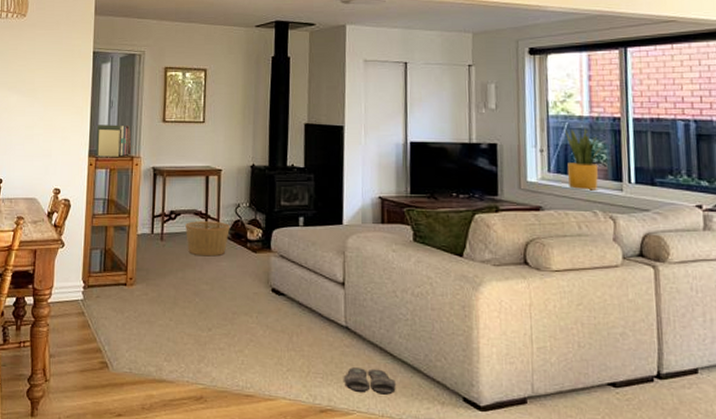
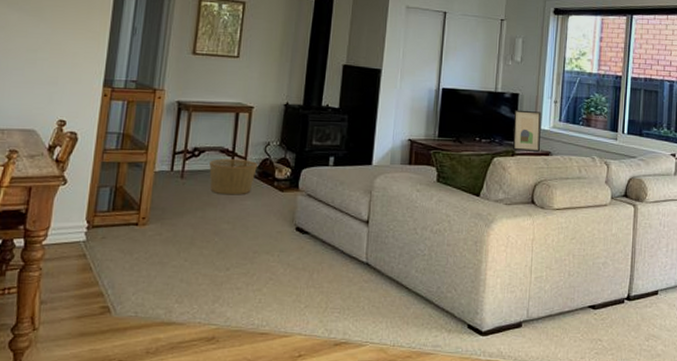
books: present [96,125,131,157] -> none [112,52,155,89]
slippers: present [343,367,396,395] -> none [359,302,409,326]
picture frame: none [493,161,528,207] -> present [513,109,541,152]
planter: present [565,127,602,190] -> none [574,82,604,139]

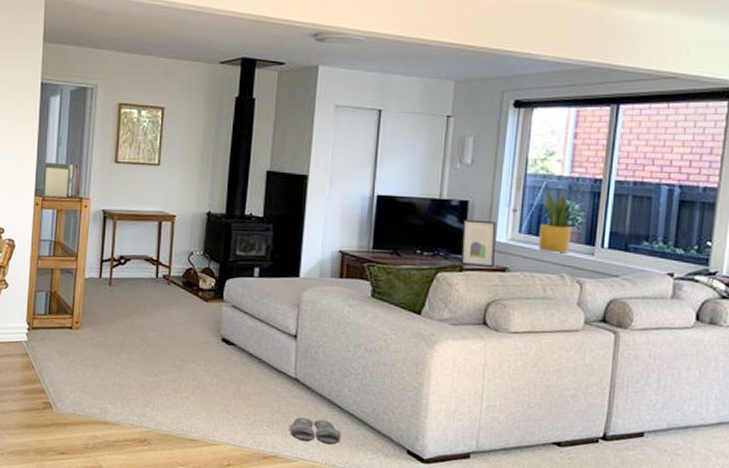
books: none [112,52,155,89] -> present [43,162,80,198]
basket: present [209,159,257,195] -> none [135,267,181,304]
slippers: none [359,302,409,326] -> present [289,417,341,445]
planter: none [574,82,604,139] -> present [538,187,578,254]

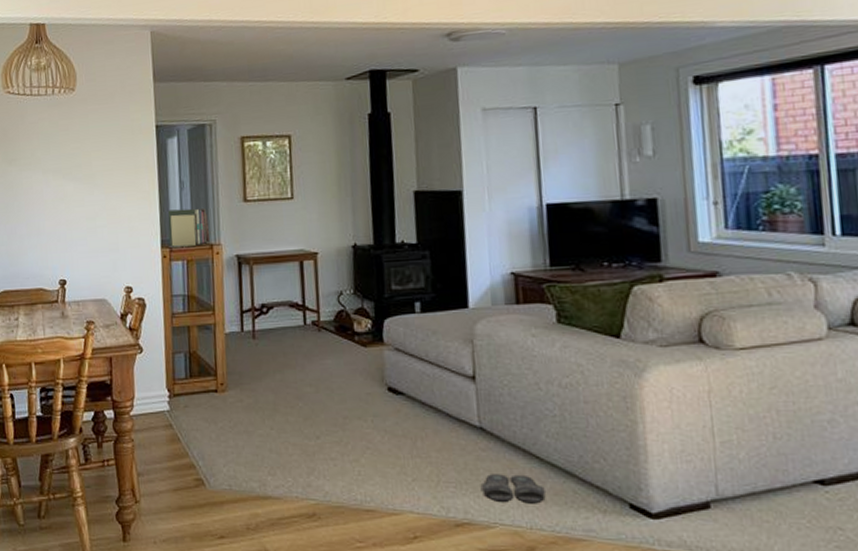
picture frame: present [461,219,496,267] -> none [653,219,701,274]
planter: present [538,187,578,254] -> none [746,169,795,249]

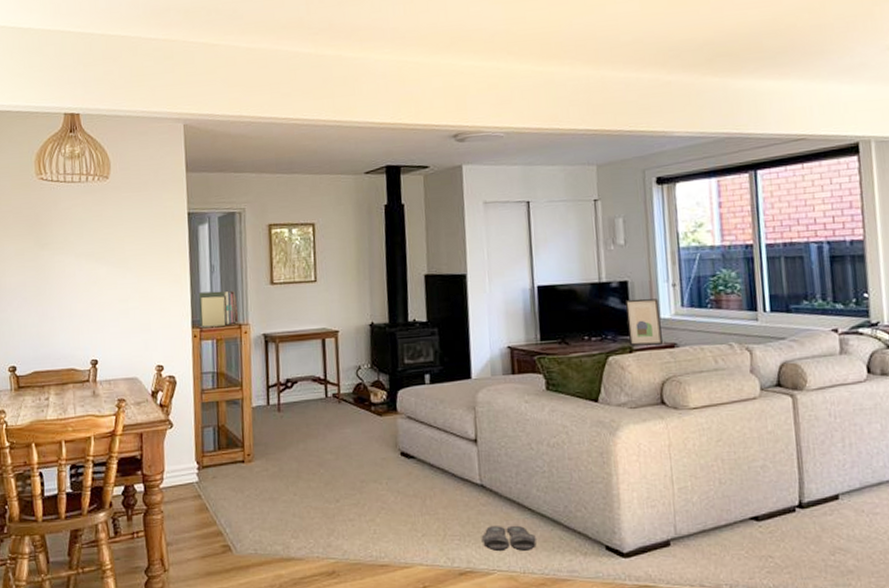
picture frame: none [653,219,701,274] -> present [624,298,663,346]

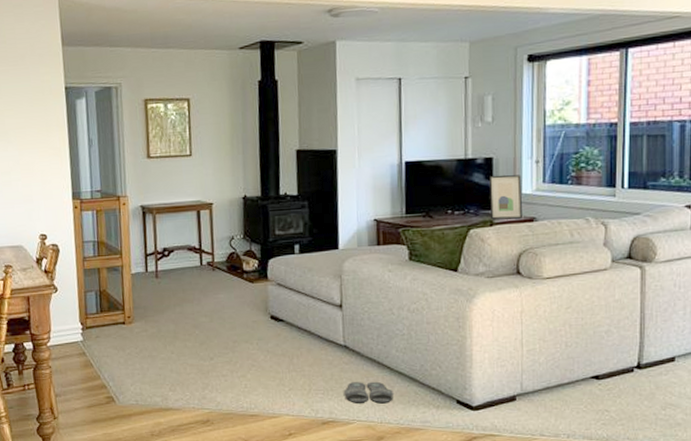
books: present [198,290,238,327] -> none [77,164,117,199]

